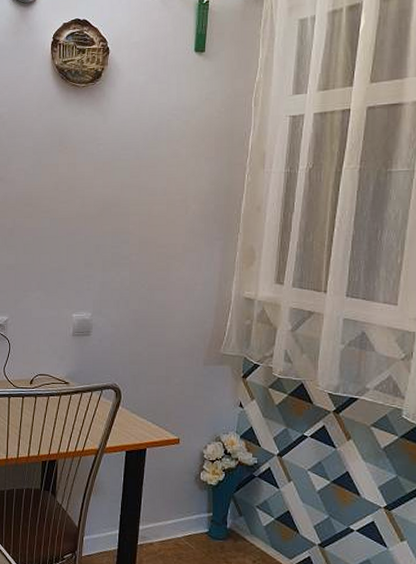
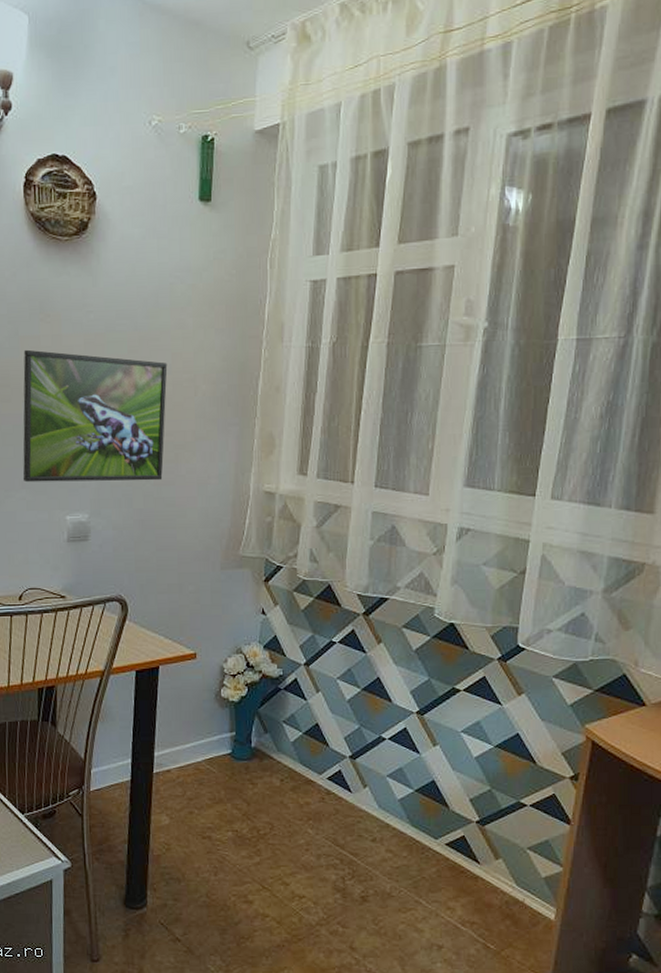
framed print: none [38,175,163,286] -> present [22,349,168,483]

